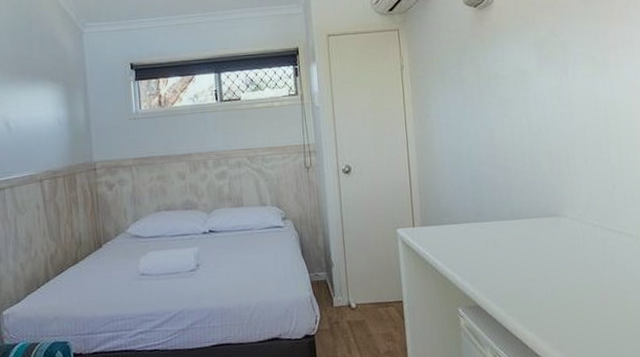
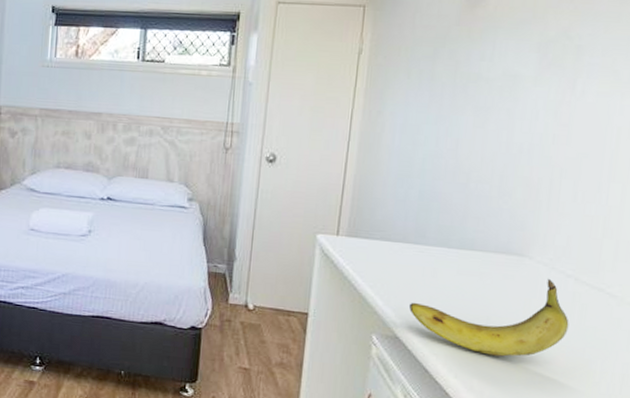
fruit: none [482,230,605,305] -> present [408,278,569,357]

